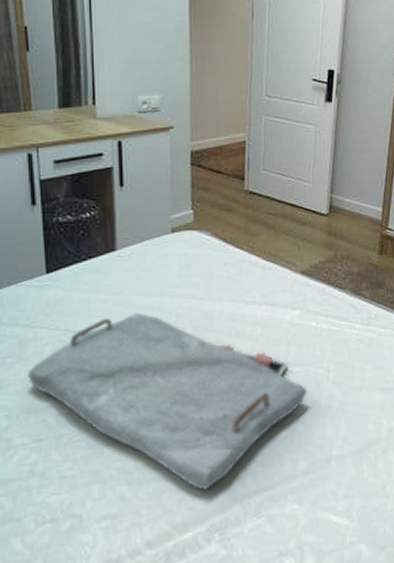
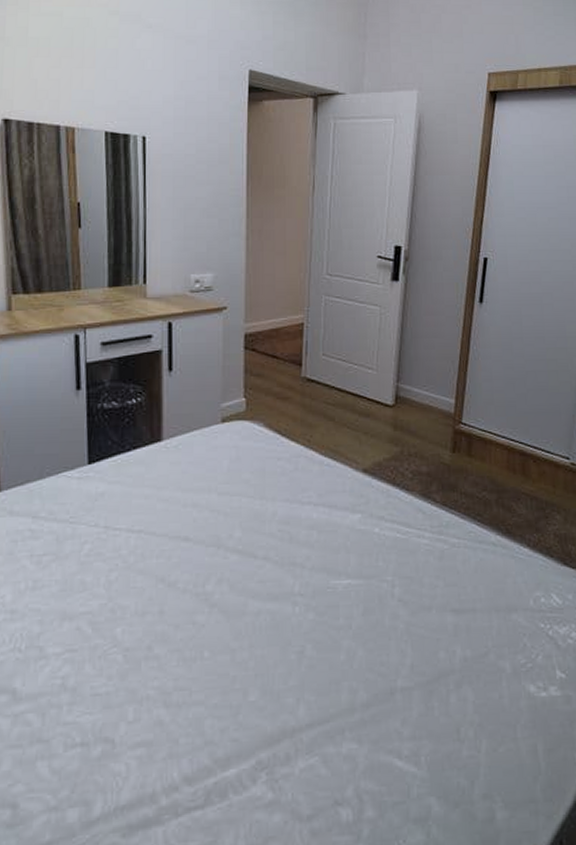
serving tray: present [28,311,308,490] -> none [64,509,370,719]

